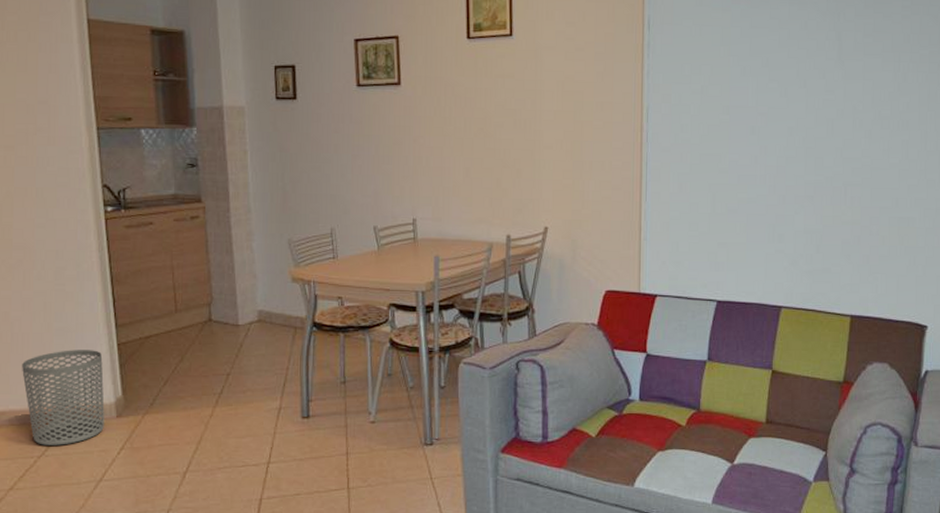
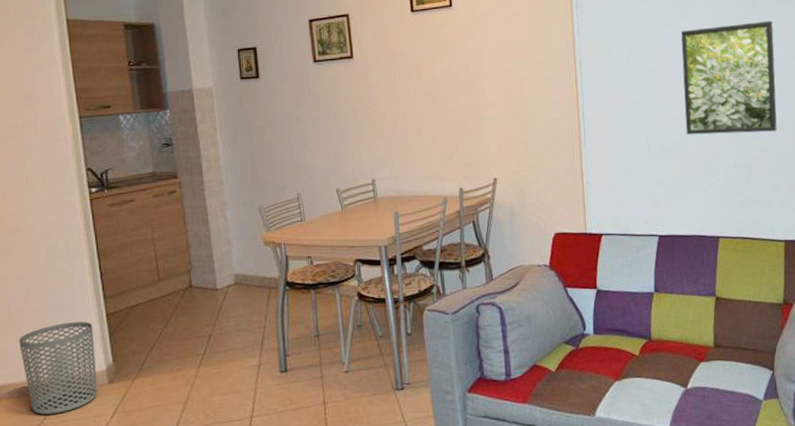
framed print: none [755,77,859,198] -> present [681,21,777,135]

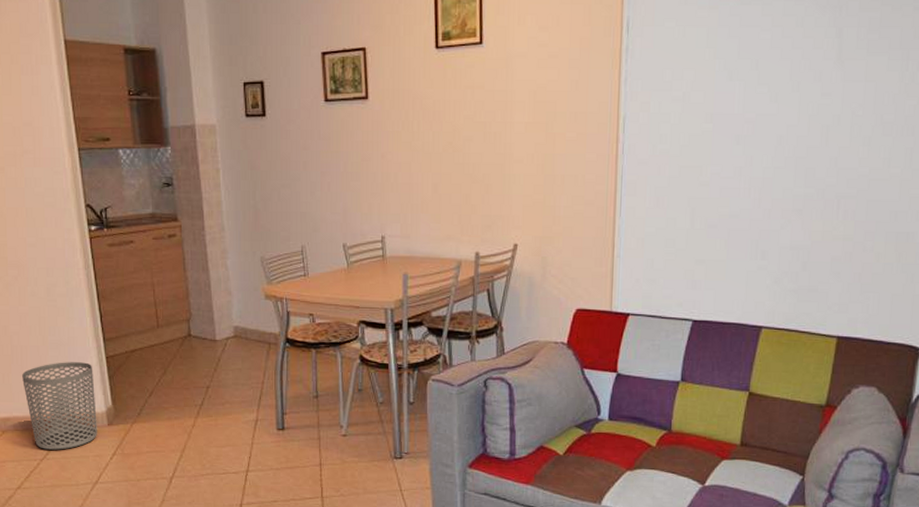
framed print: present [681,21,777,135] -> none [738,78,861,211]

